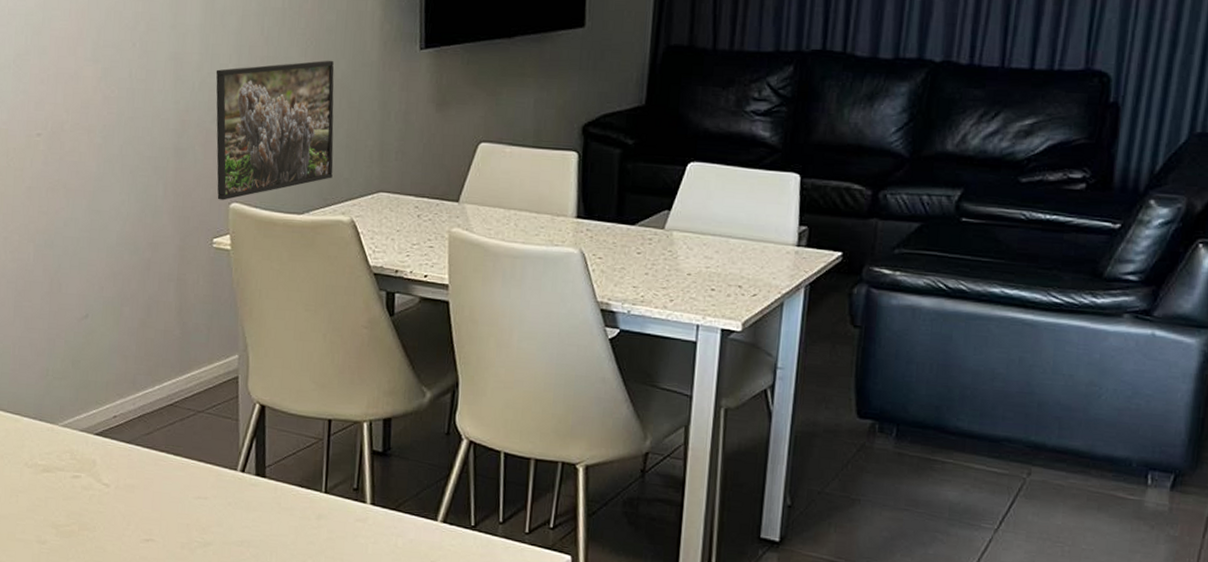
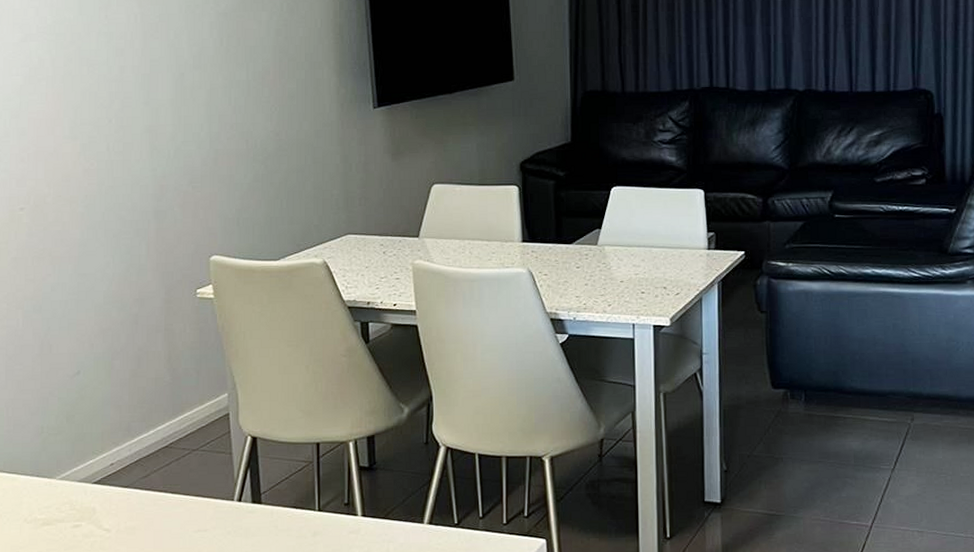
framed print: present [216,60,334,200] -> none [189,122,304,254]

